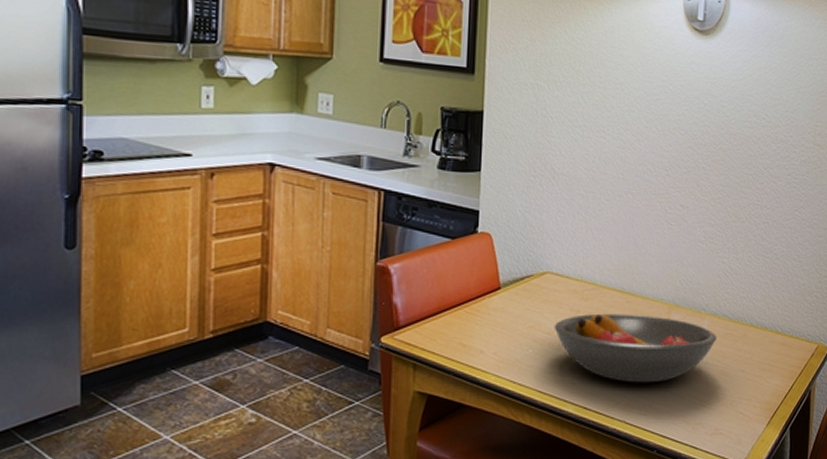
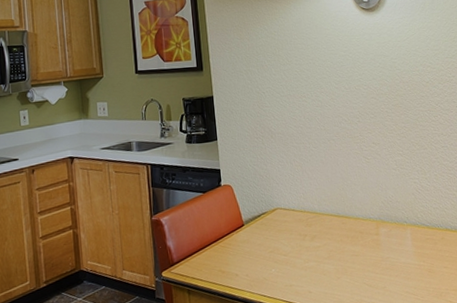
fruit bowl: present [554,313,718,383] -> none [288,231,421,287]

